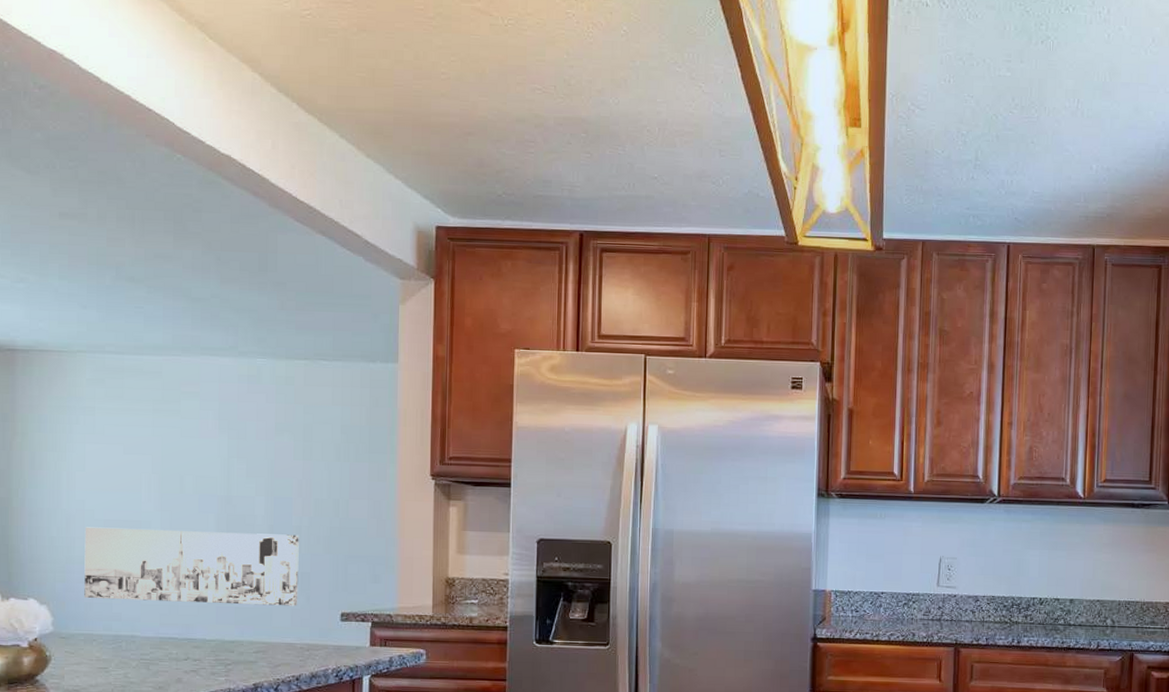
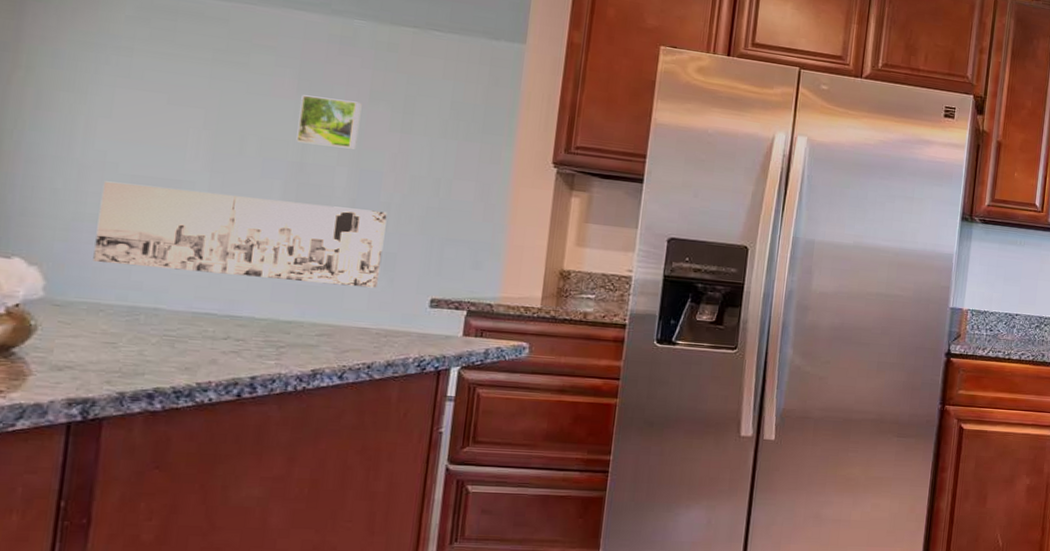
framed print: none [222,433,270,479] -> present [296,95,362,149]

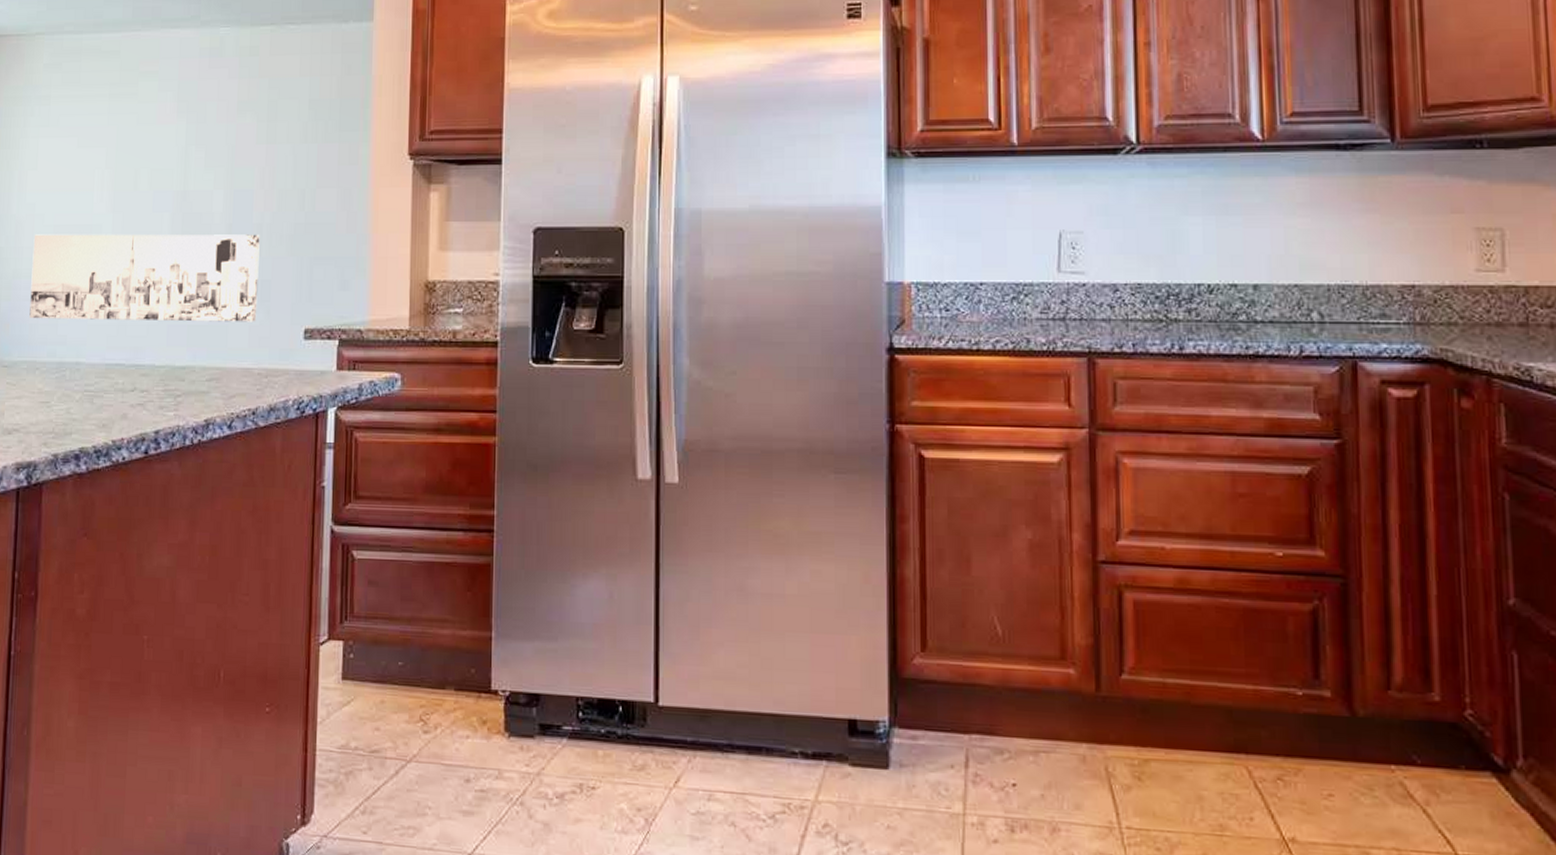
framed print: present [296,95,362,149] -> none [179,116,231,170]

